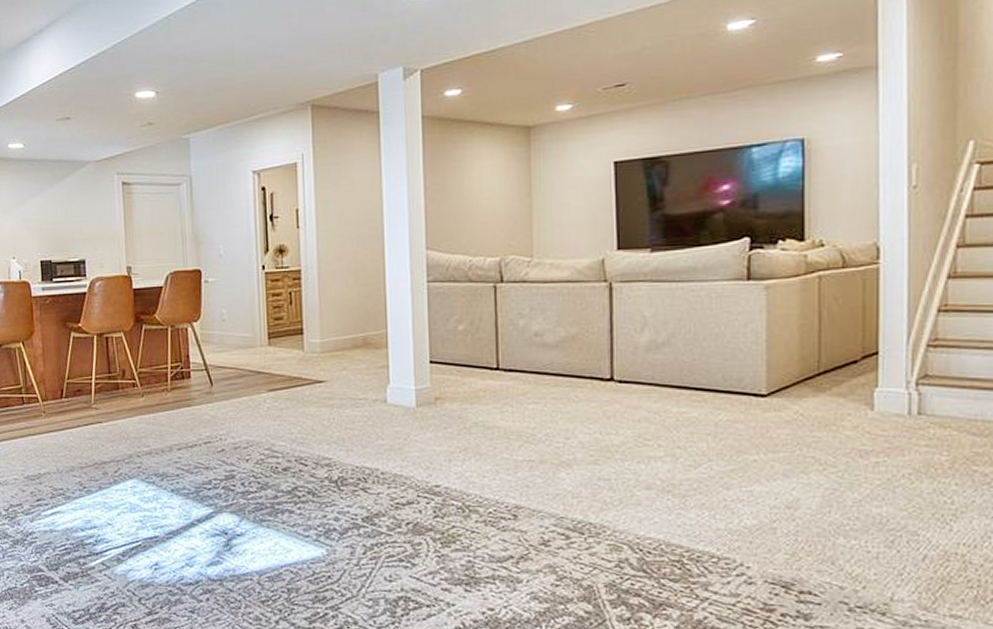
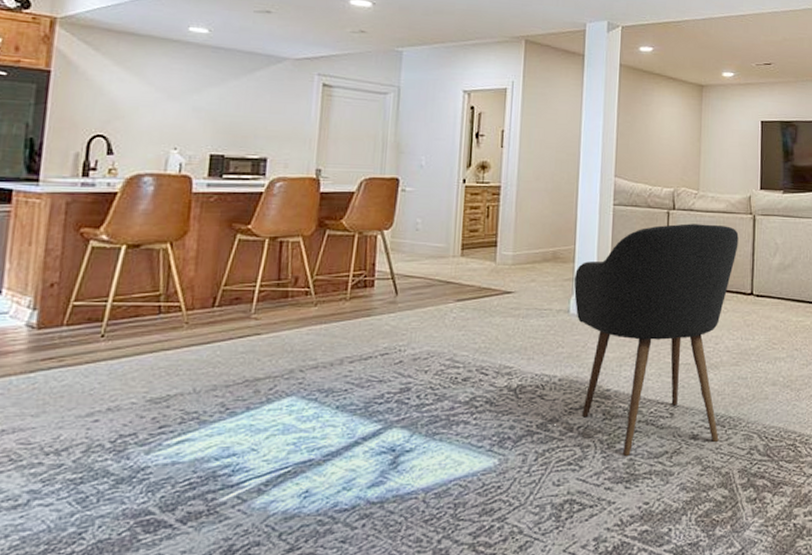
armchair: none [388,297,590,557] -> present [573,223,739,456]

